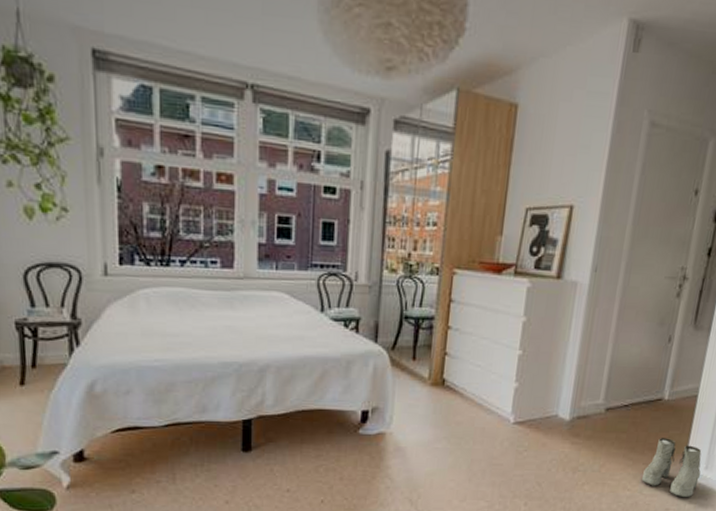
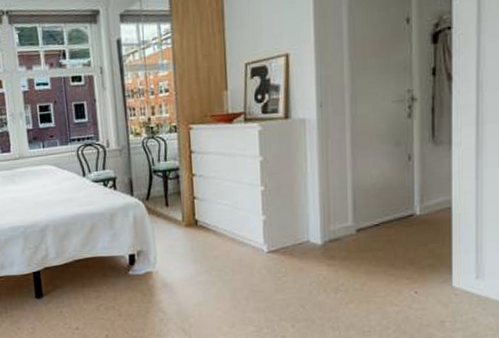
boots: present [641,438,702,498] -> none [407,251,473,309]

